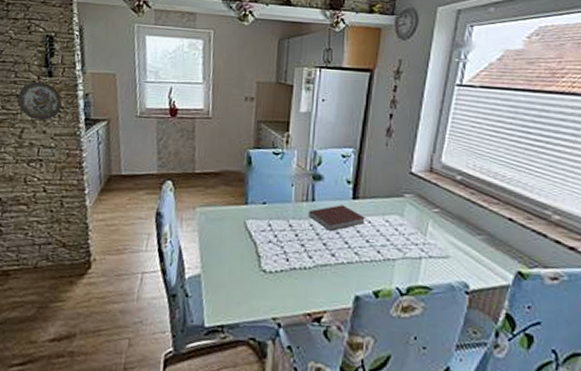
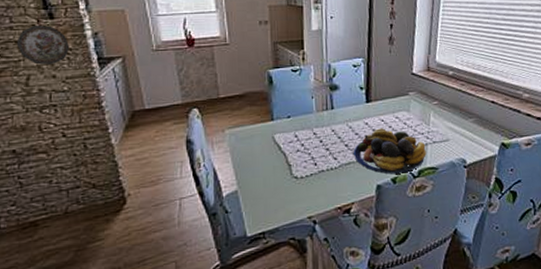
notebook: present [308,205,365,231] -> none [329,109,379,133]
fruit bowl: none [331,230,419,288] -> present [353,128,426,174]

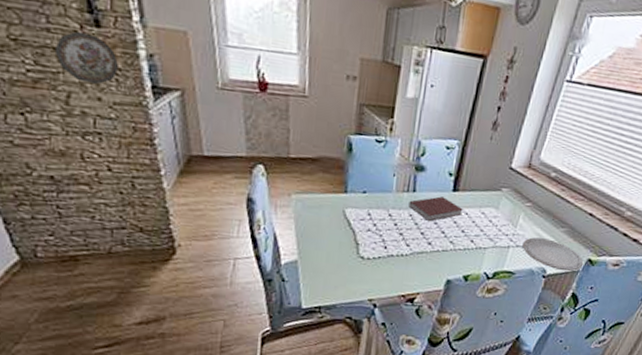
notebook: none [329,109,379,133] -> present [408,196,463,221]
fruit bowl: present [353,128,426,174] -> none [428,221,508,273]
plate: none [438,131,498,158] -> present [522,237,584,272]

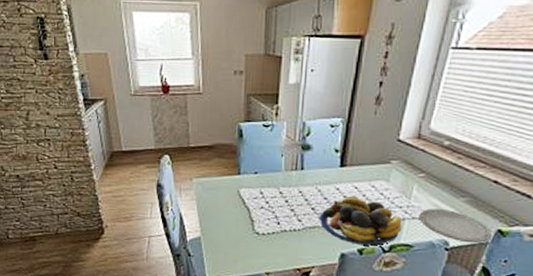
decorative plate: present [54,30,118,85] -> none [18,64,60,103]
notebook: present [408,196,463,221] -> none [298,172,352,197]
fruit bowl: none [428,221,508,273] -> present [319,195,403,246]

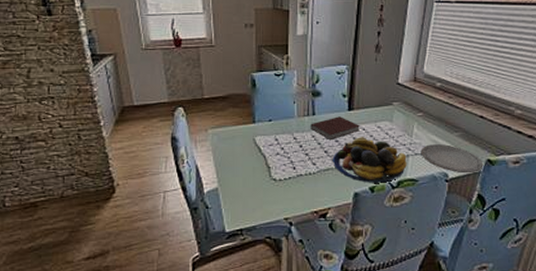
notebook: none [298,172,352,197] -> present [310,116,360,139]

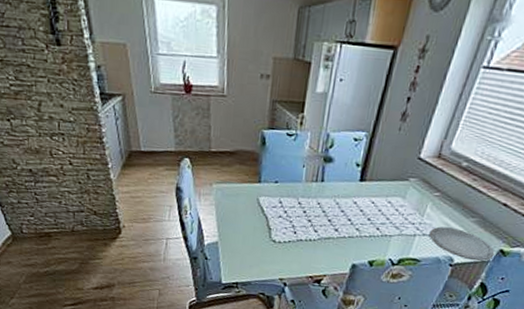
notebook: present [310,116,360,139] -> none [317,186,369,209]
fruit bowl: present [332,137,407,183] -> none [335,210,414,259]

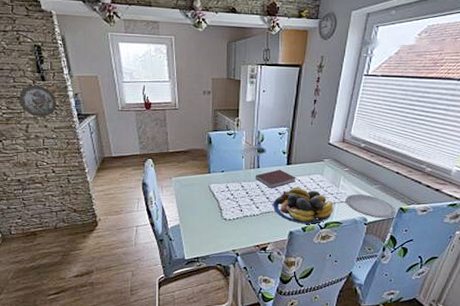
decorative plate: none [28,50,74,94] -> present [18,85,56,118]
notebook: none [317,186,369,209] -> present [255,170,296,188]
fruit bowl: none [335,210,414,259] -> present [272,187,334,224]

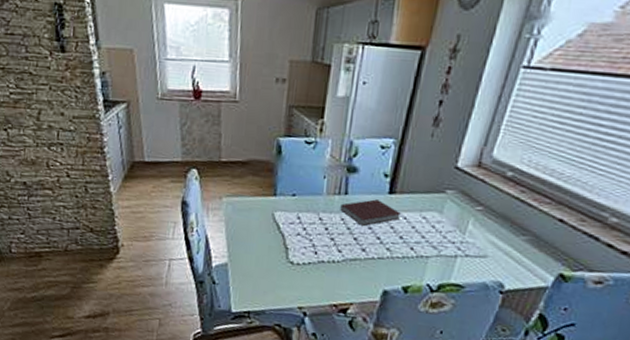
decorative plate: present [18,85,56,118] -> none [30,57,78,102]
fruit bowl: present [272,187,334,224] -> none [361,226,455,284]
plate: present [345,194,397,219] -> none [472,246,554,288]

